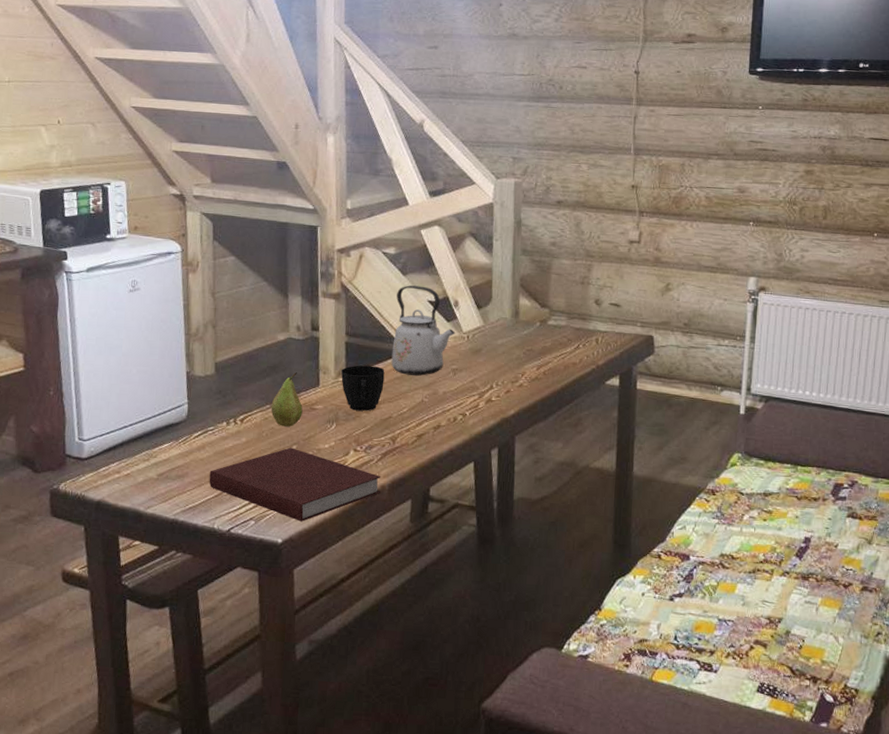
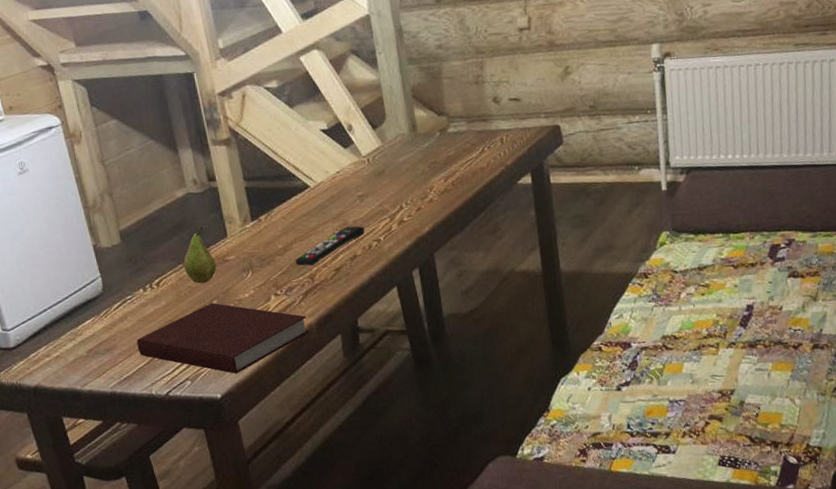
cup: present [341,365,385,411] -> none [246,206,293,255]
remote control: none [380,396,453,428] -> present [295,225,365,266]
kettle: present [391,285,456,376] -> none [287,115,355,210]

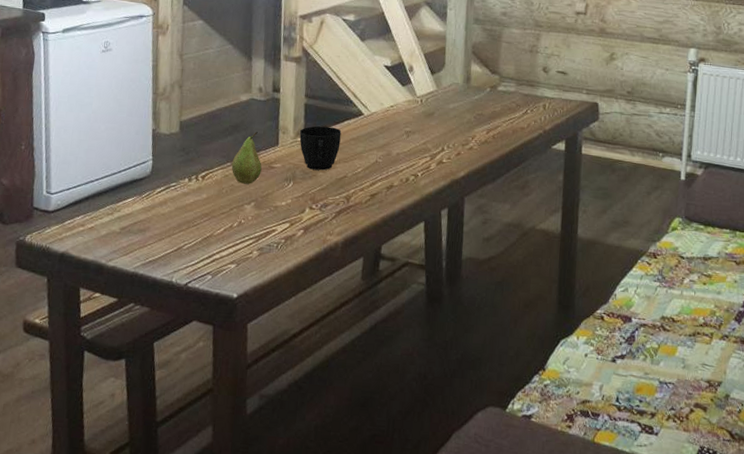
notebook: present [136,302,310,374] -> none [169,204,335,277]
cup: none [246,206,293,255] -> present [299,126,342,171]
remote control: present [295,225,365,266] -> none [335,157,405,187]

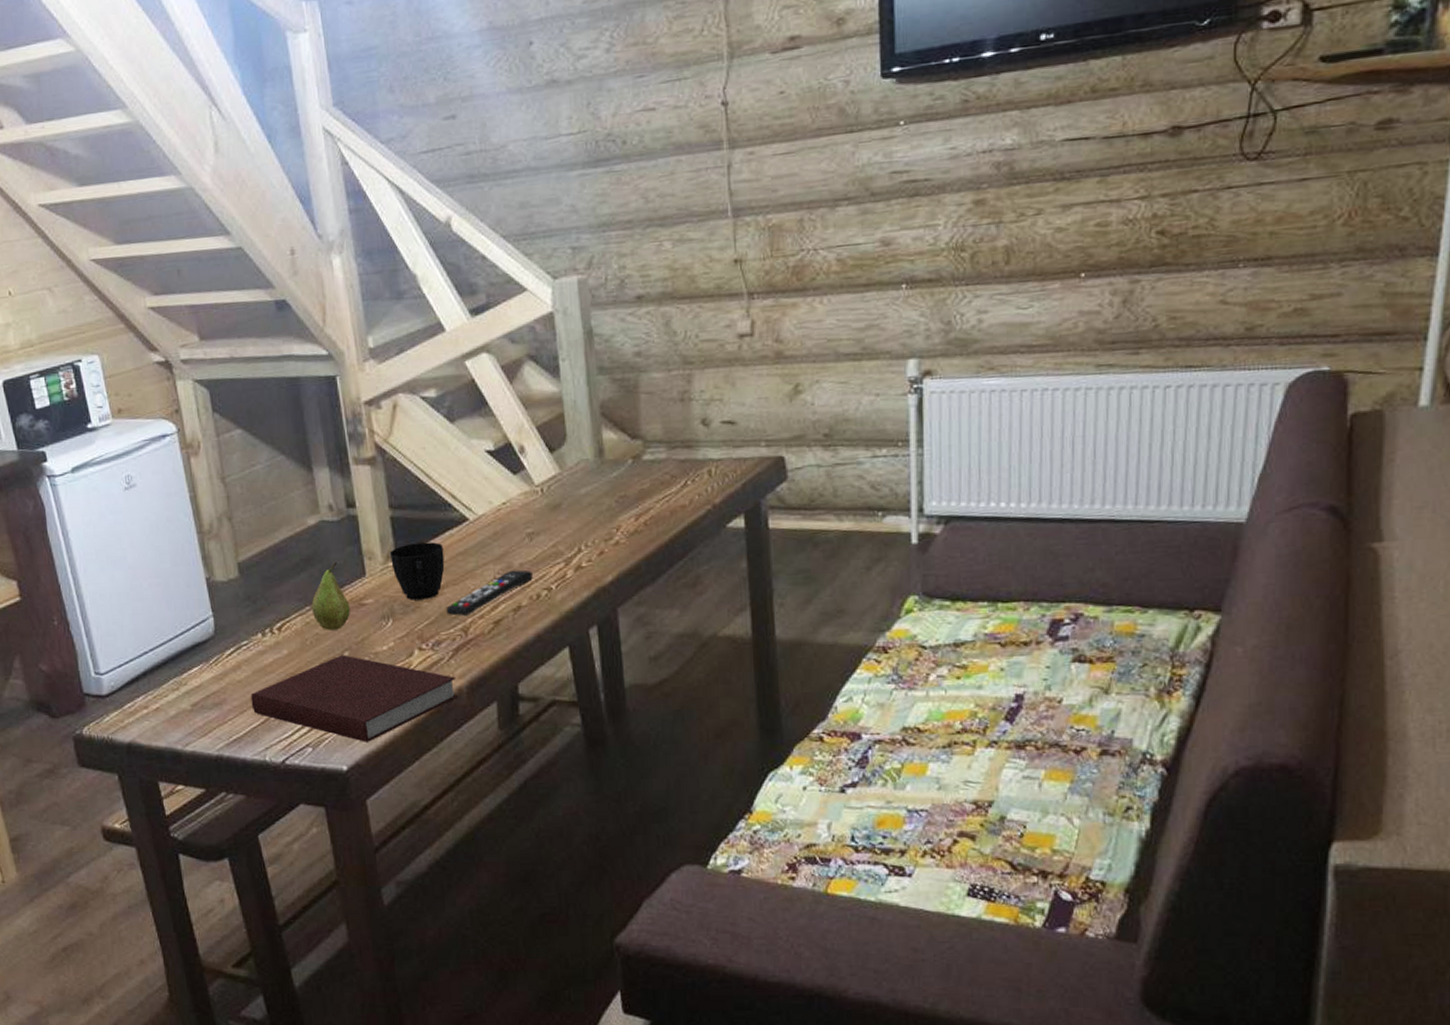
notebook: none [169,204,335,277] -> present [250,654,459,742]
remote control: none [335,157,405,187] -> present [446,569,533,616]

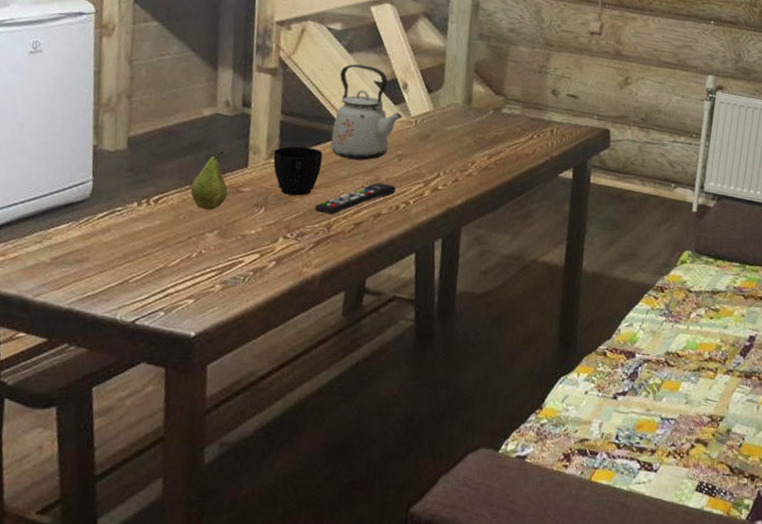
notebook: present [250,654,459,742] -> none [113,232,313,313]
kettle: none [445,433,526,548] -> present [330,64,403,161]

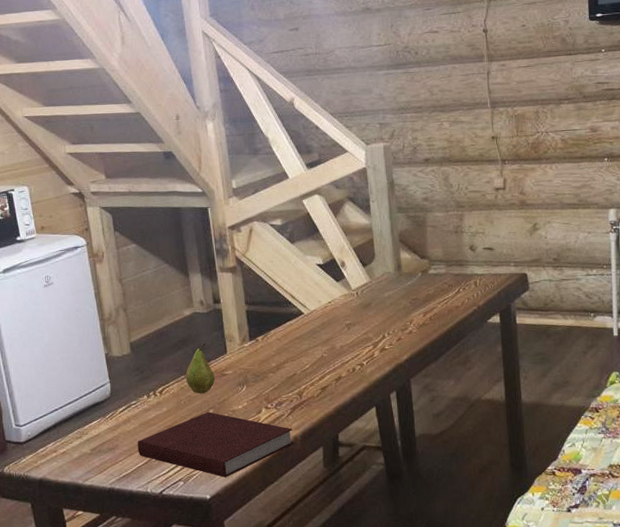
notebook: none [113,232,313,313] -> present [137,412,295,477]
cup: present [273,146,323,196] -> none [245,329,286,372]
remote control: present [315,182,396,215] -> none [286,350,350,384]
kettle: present [330,64,403,161] -> none [287,251,346,334]

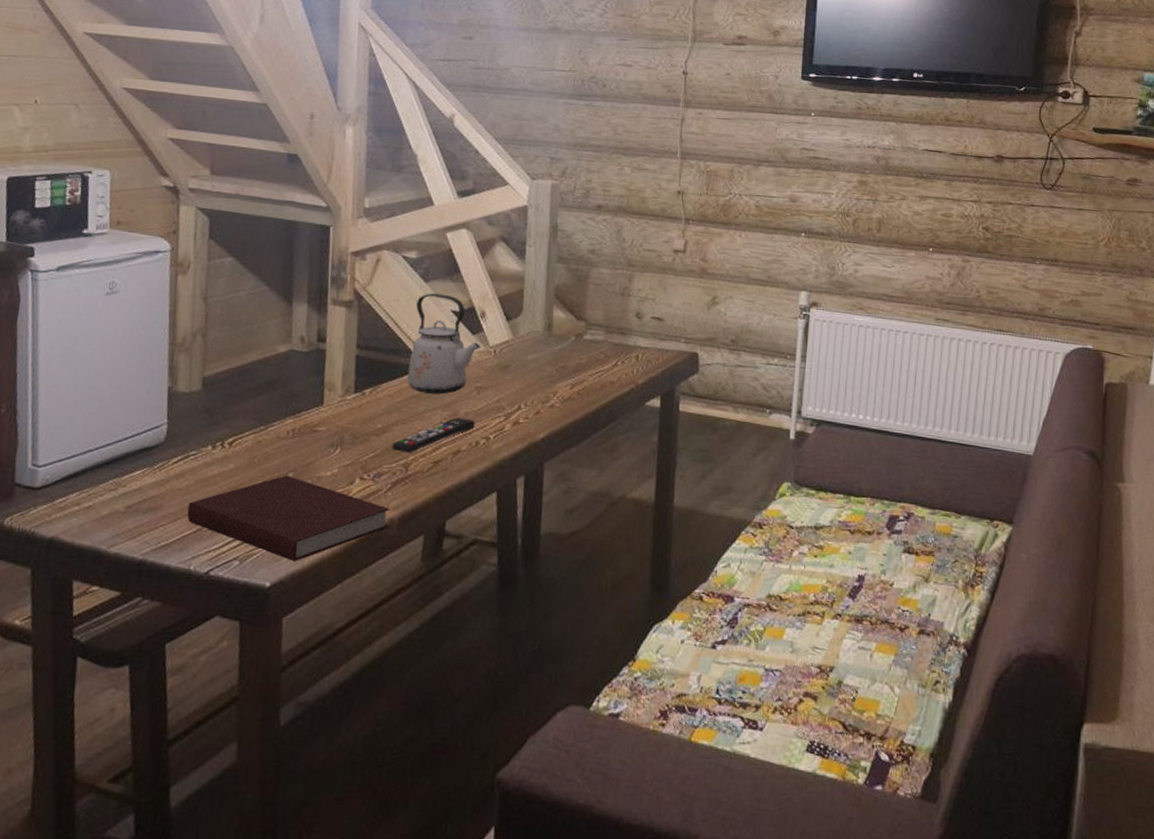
fruit: present [185,343,215,394] -> none [265,389,303,451]
remote control: none [286,350,350,384] -> present [392,417,475,453]
kettle: none [287,251,346,334] -> present [407,293,481,394]

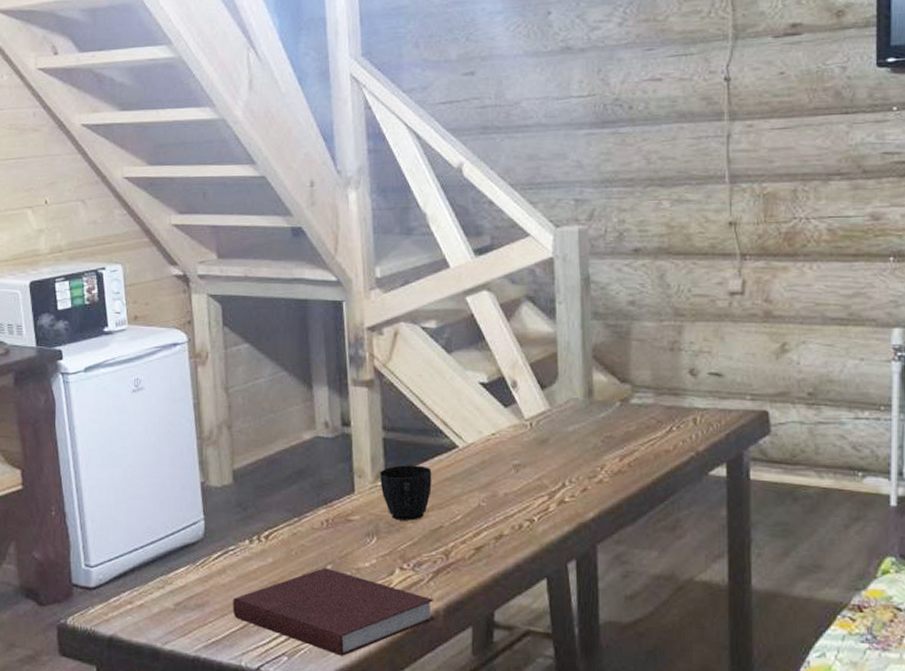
cup: none [349,381,400,434] -> present [380,465,432,521]
remote control: present [392,417,475,453] -> none [430,499,516,540]
kettle: present [407,293,481,394] -> none [439,365,516,475]

